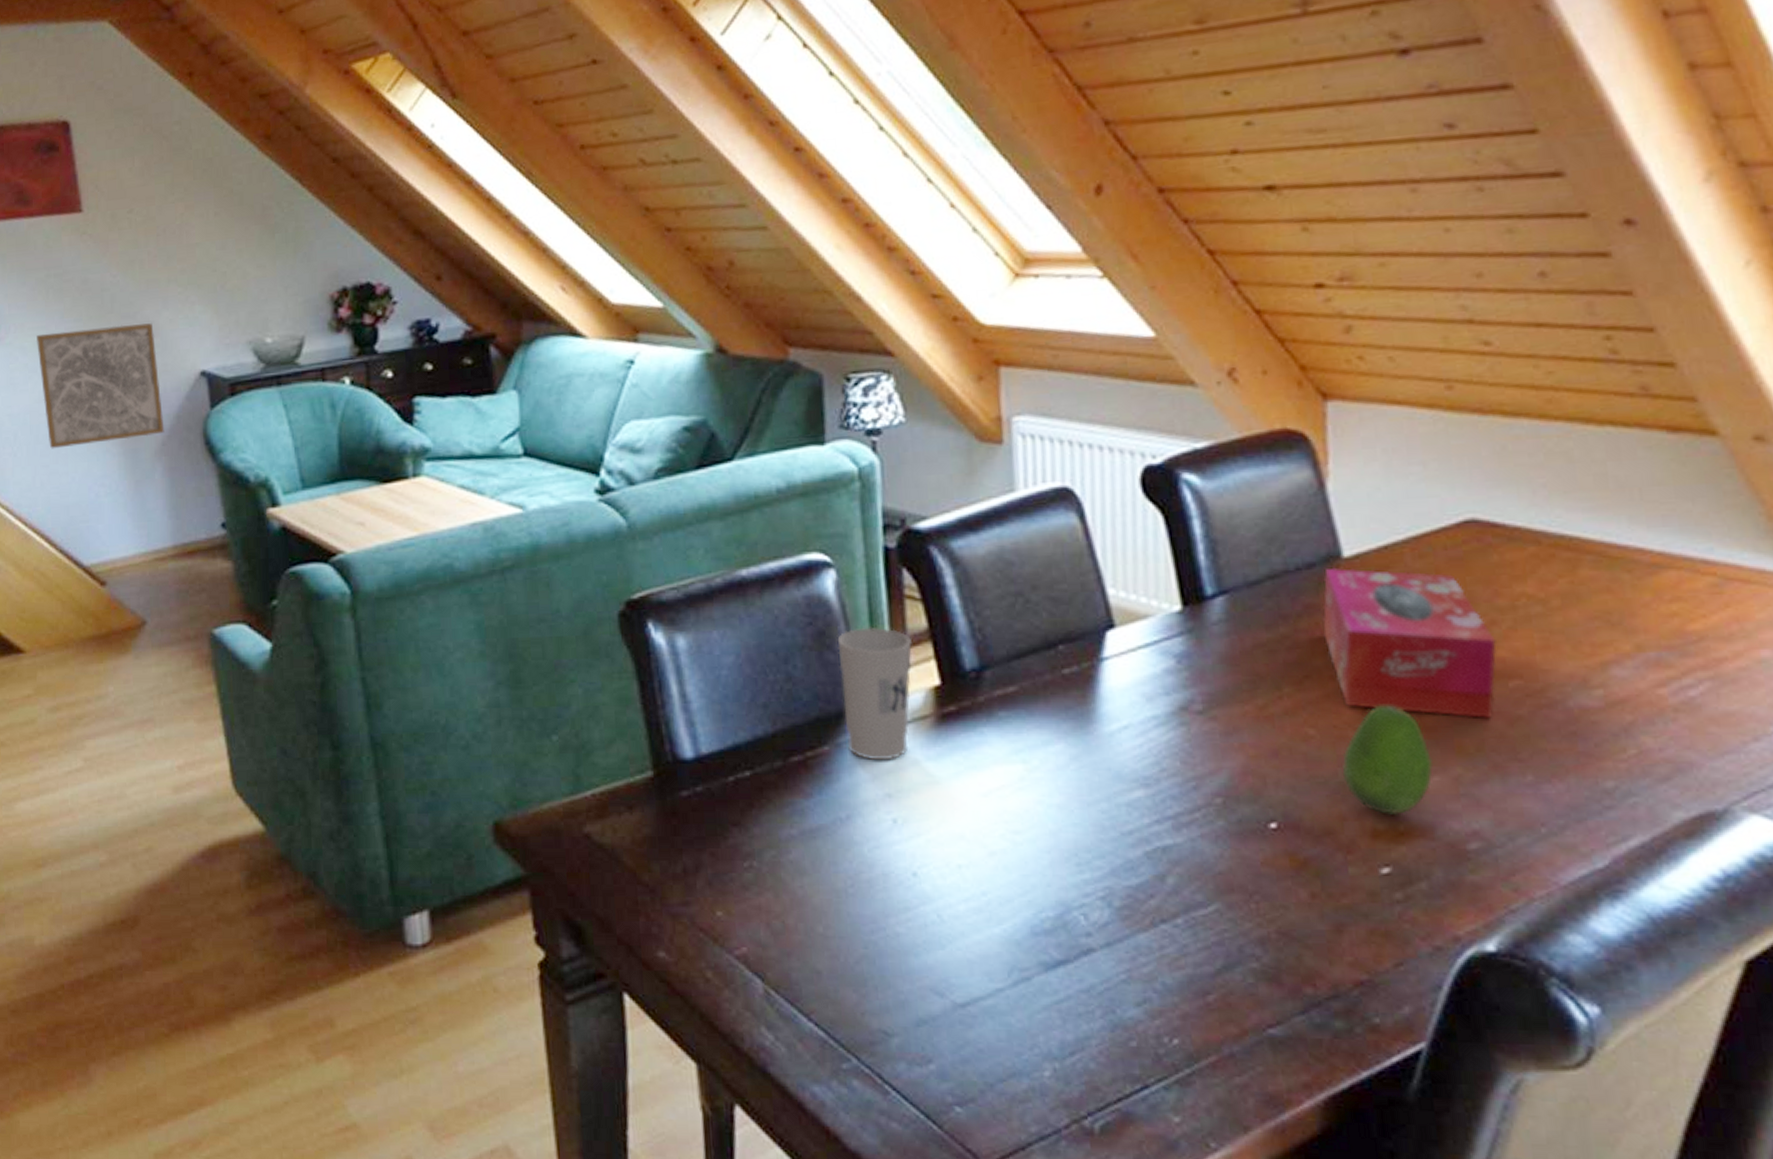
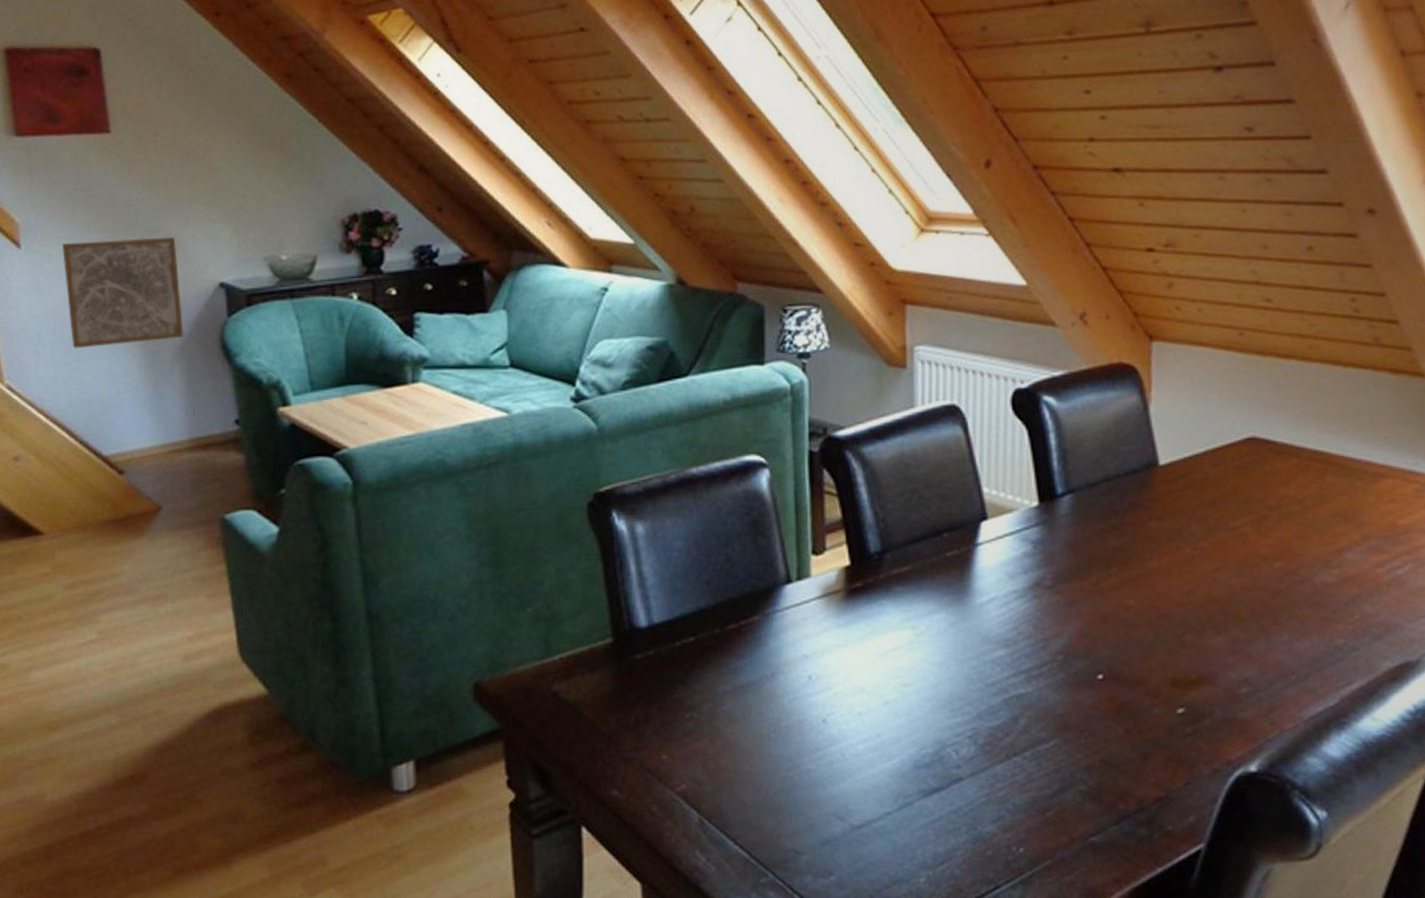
cup: present [837,627,912,761] -> none [768,517,829,628]
tissue box: present [1322,567,1497,720] -> none [1142,473,1267,593]
fruit: present [1342,705,1434,815] -> none [1152,581,1219,667]

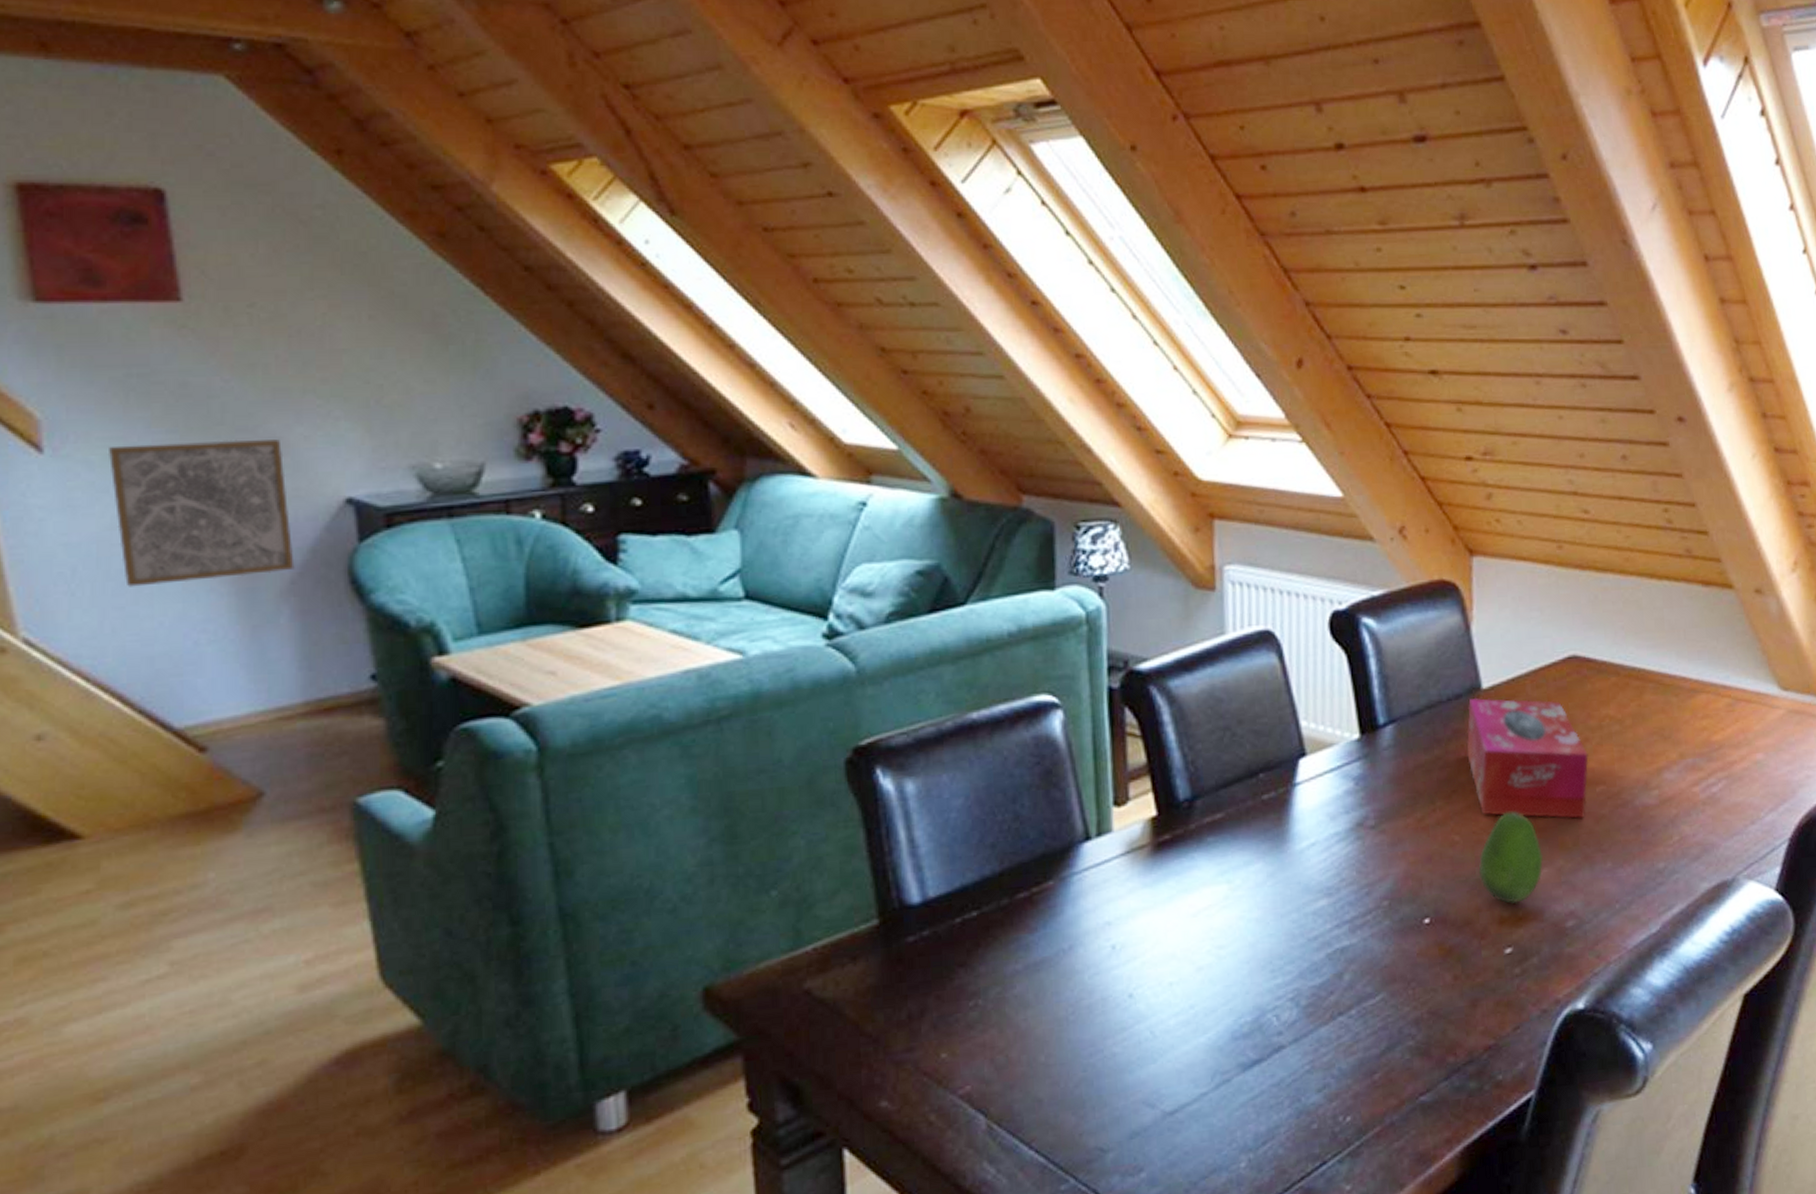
tissue box: none [1142,473,1267,593] -> present [1467,697,1589,820]
fruit: none [1152,581,1219,667] -> present [1478,811,1544,904]

